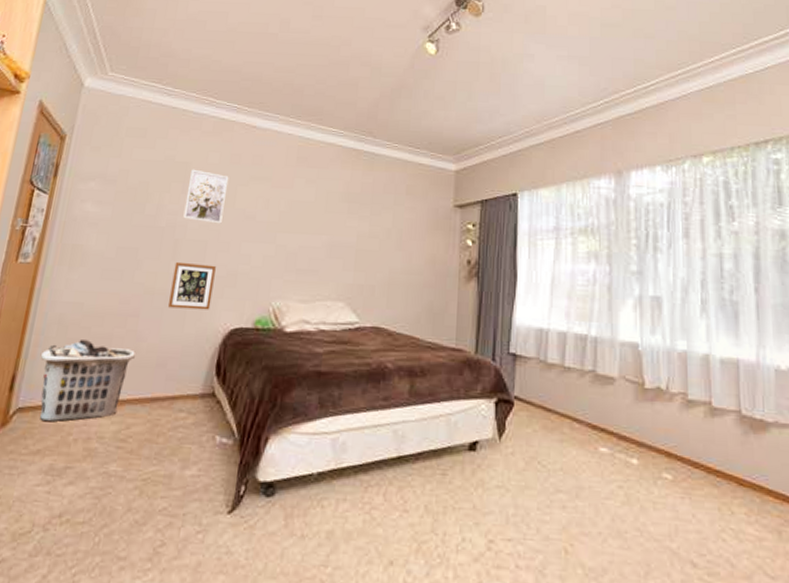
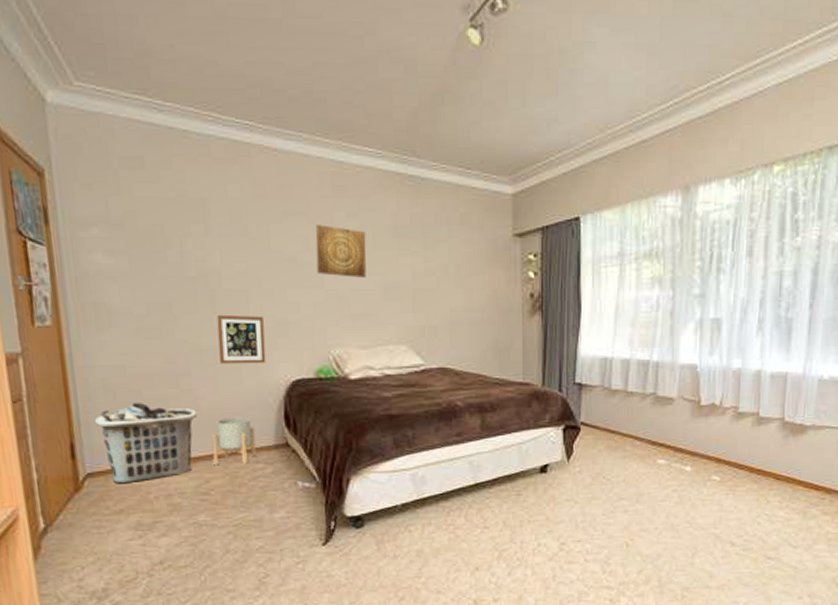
planter: none [138,361,185,412] -> present [211,417,256,466]
wall art: present [183,169,229,224] -> none [211,206,259,270]
wall art: none [272,188,321,236] -> present [315,225,367,278]

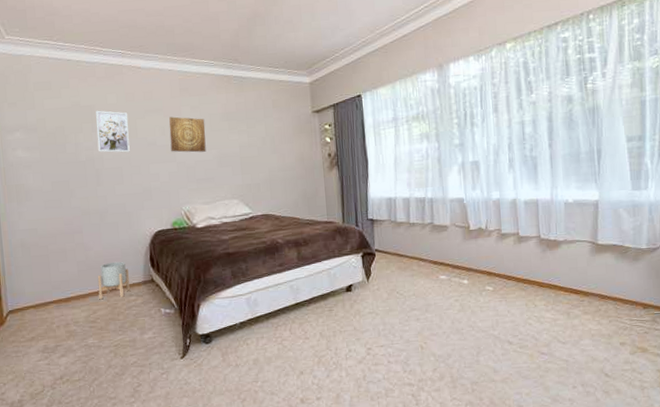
clothes hamper: present [95,403,197,484] -> none [15,255,87,318]
wall art: none [211,206,259,270] -> present [96,110,130,153]
picture frame: present [217,314,266,364] -> none [100,185,136,223]

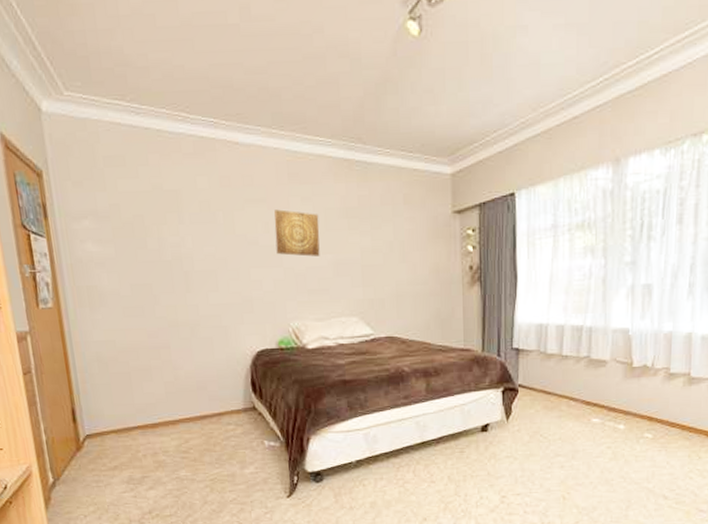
wall art: present [96,110,130,153] -> none [182,196,226,252]
planter: present [97,261,130,300] -> none [189,384,228,428]

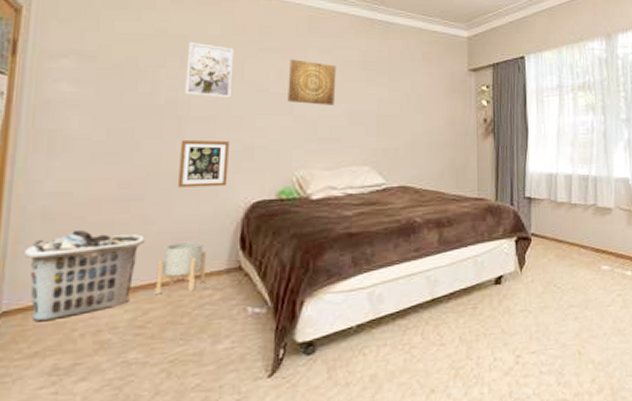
clothes hamper: none [91,373,176,444] -> present [25,230,144,322]
wall art: none [182,196,226,252] -> present [185,42,234,98]
planter: none [189,384,228,428] -> present [155,241,206,295]
picture frame: none [190,293,234,337] -> present [178,139,229,188]

